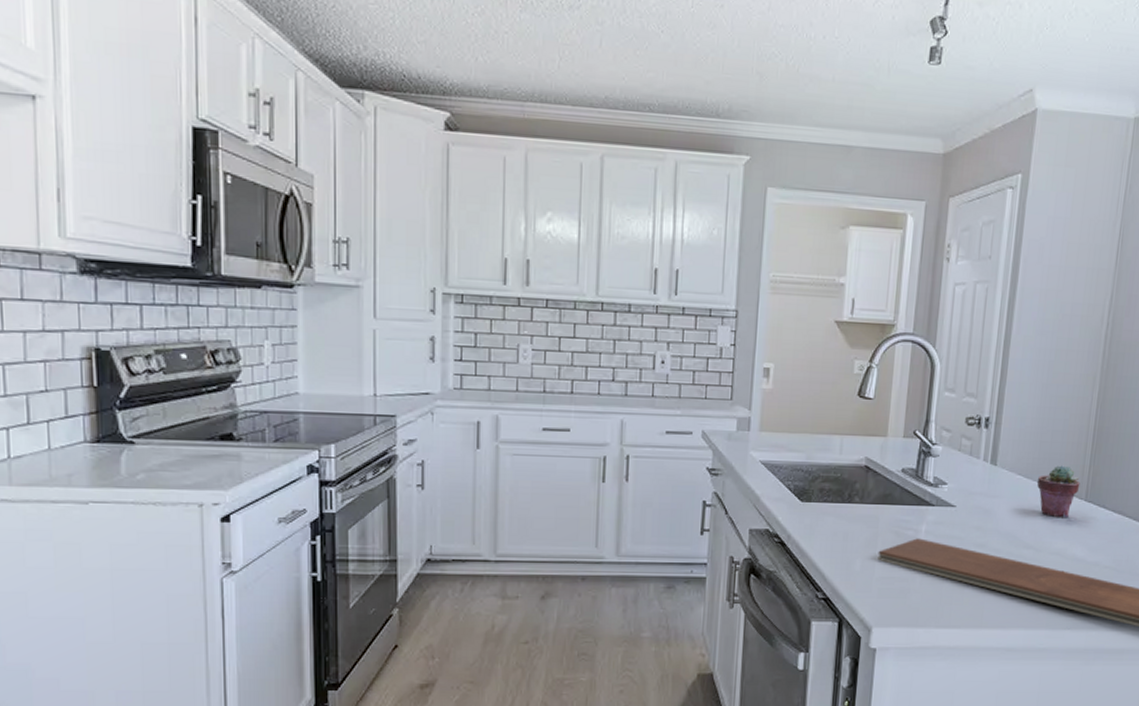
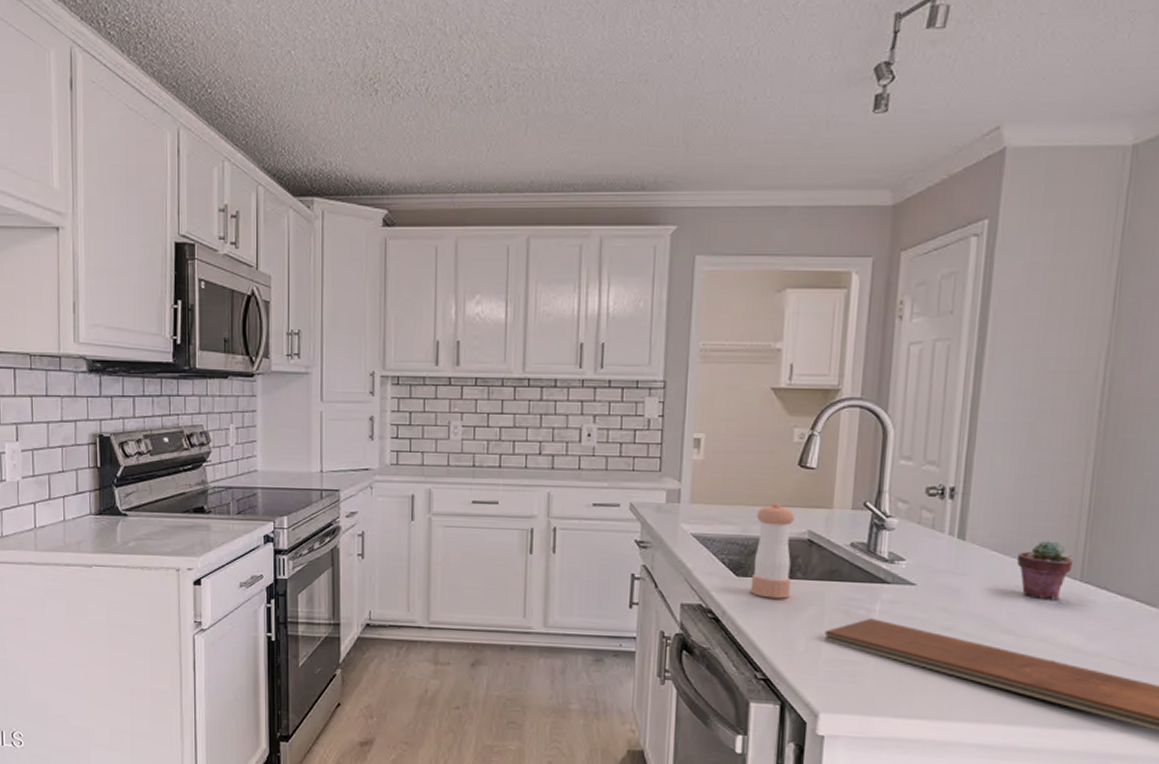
pepper shaker: none [813,430,854,522] -> present [750,502,795,599]

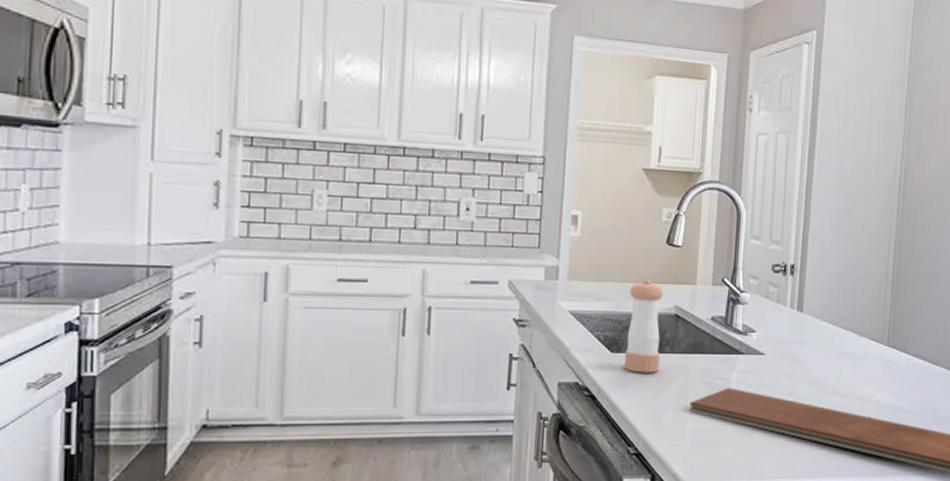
potted succulent: present [1017,540,1074,600] -> none [842,311,882,363]

